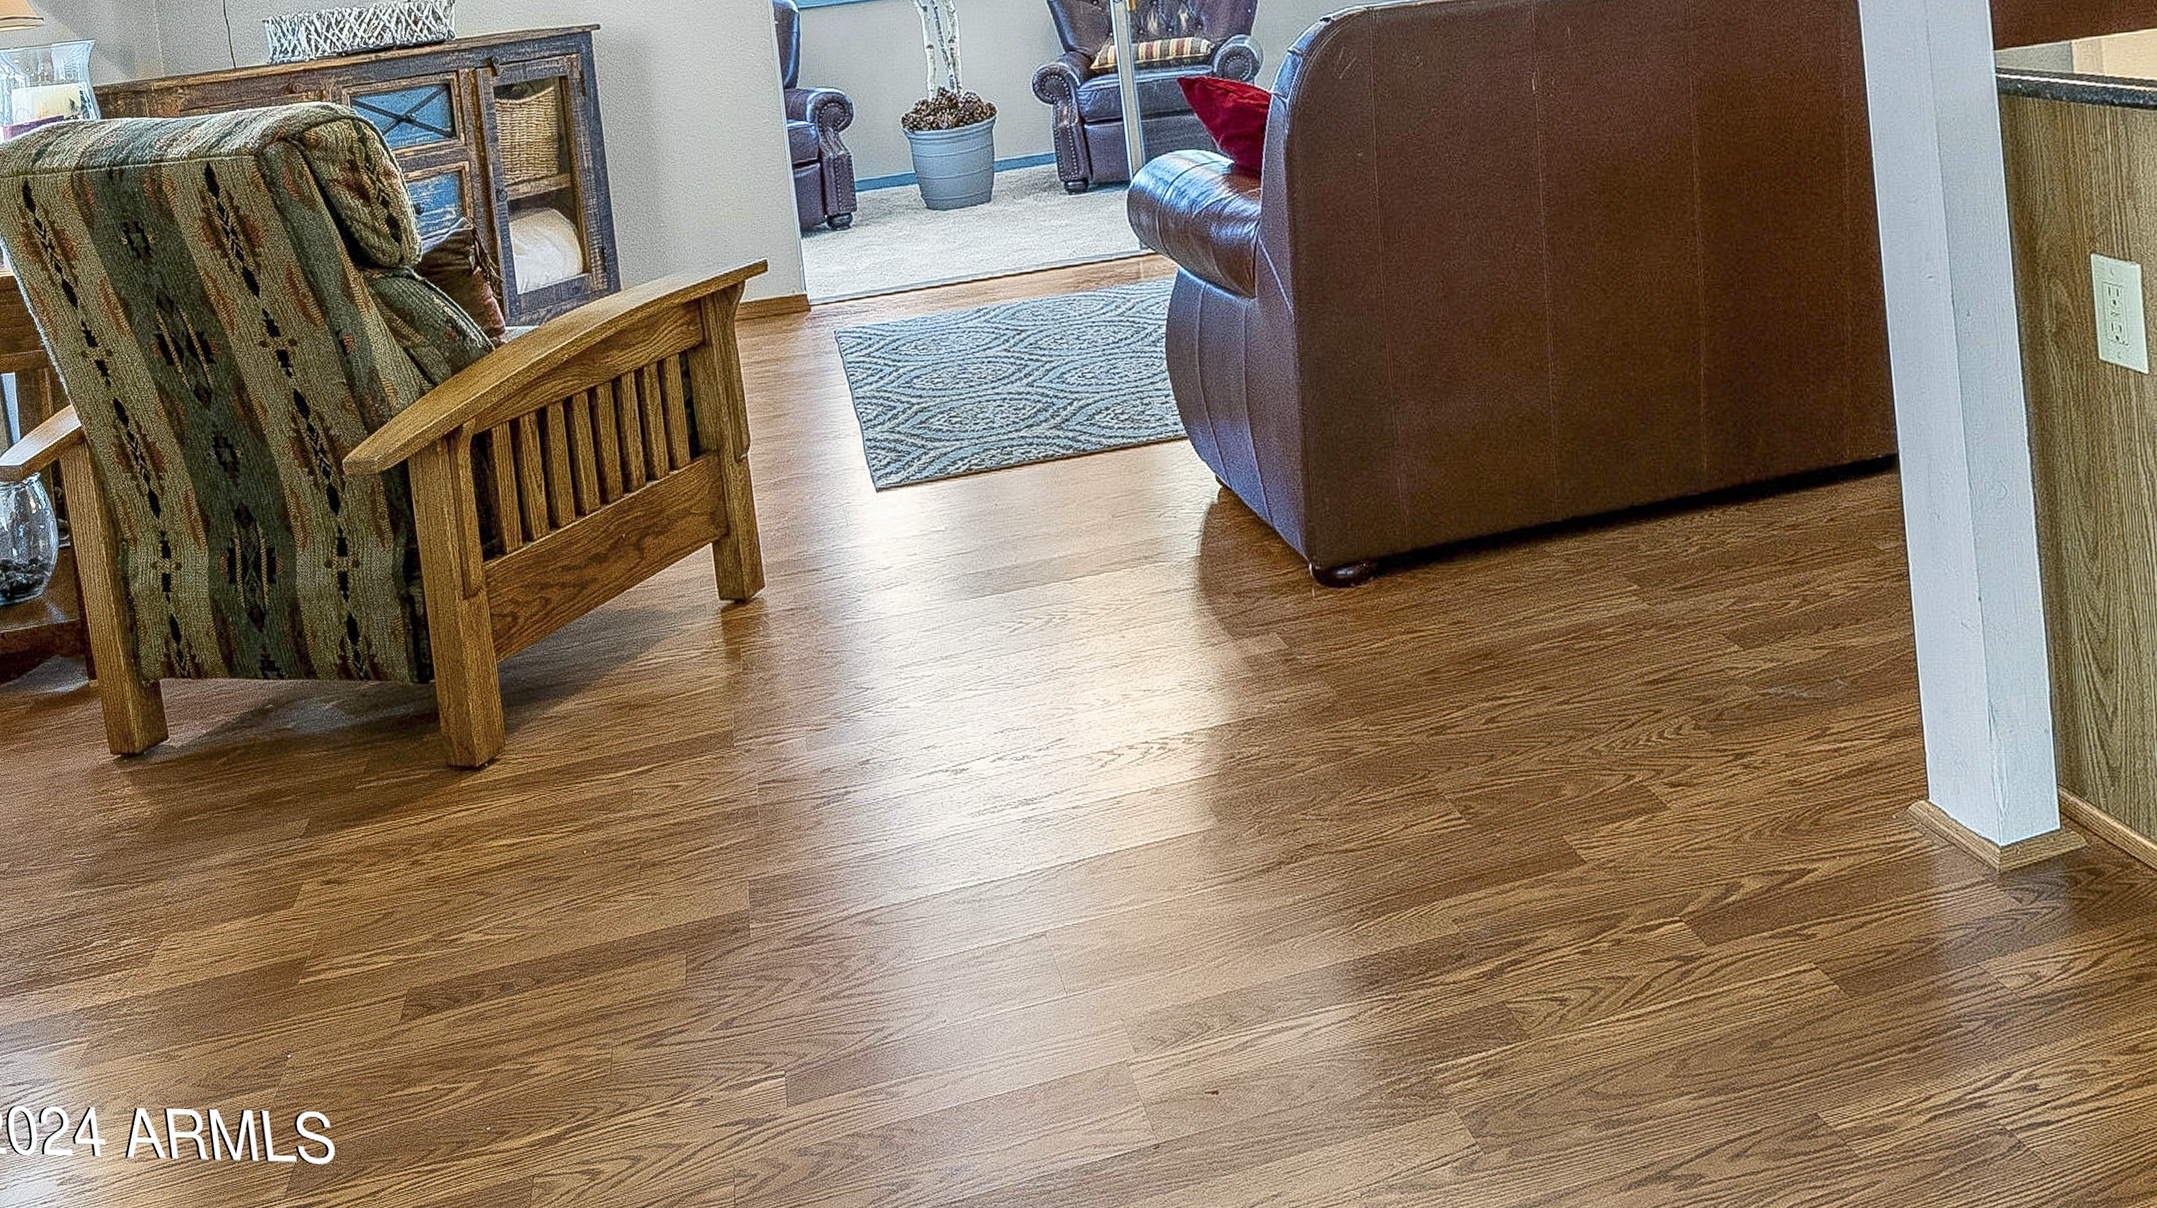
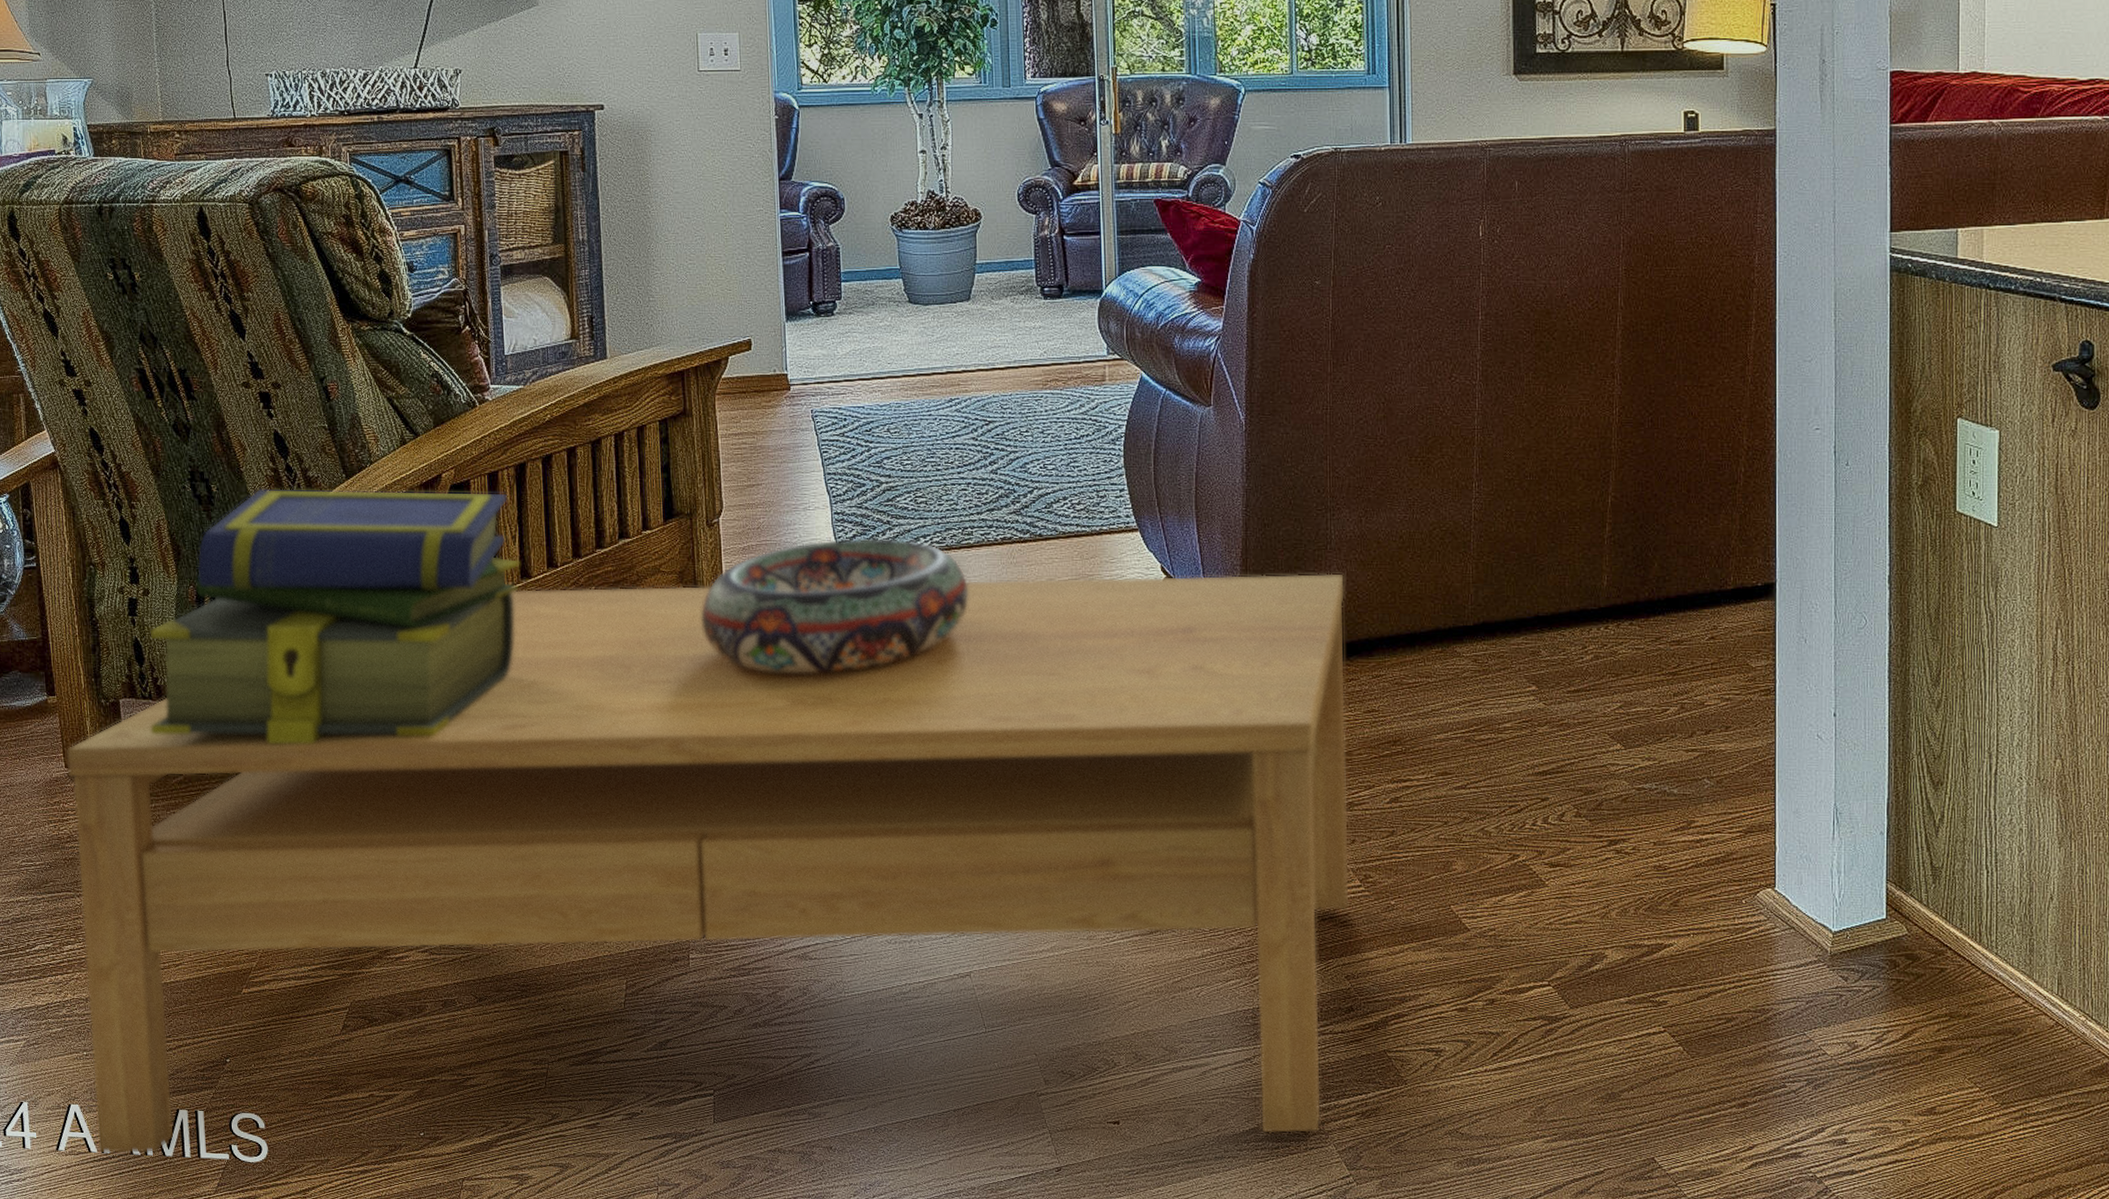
coffee table: none [110,473,1451,1159] -> present [66,573,1350,1154]
stack of books: none [184,439,550,718] -> present [149,488,520,744]
decorative bowl: none [736,462,1013,616] -> present [701,537,969,674]

